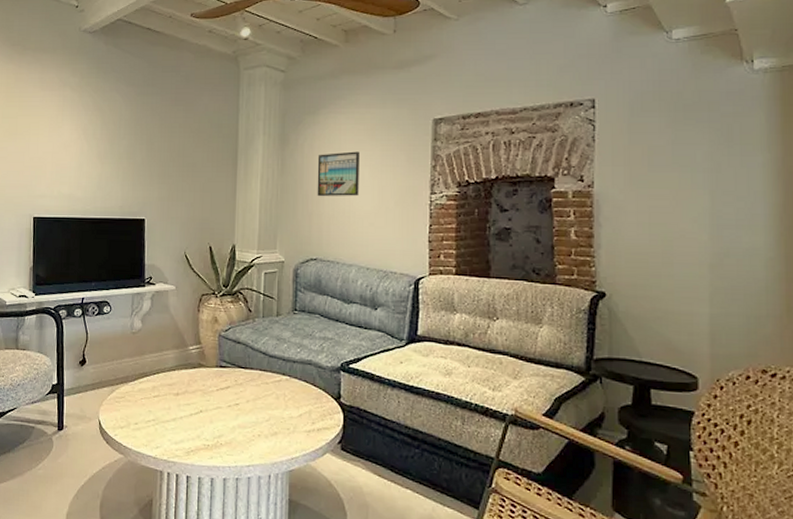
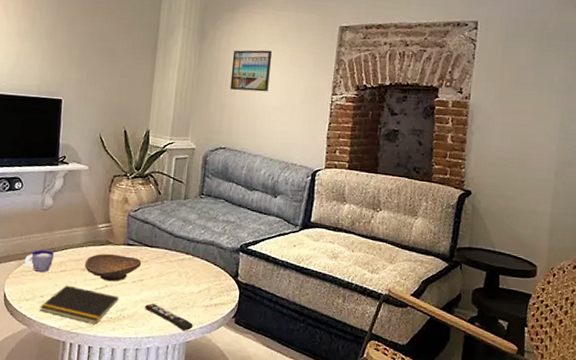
cup: none [117,374,146,399] -> present [25,249,54,273]
notepad: none [135,411,215,453] -> present [40,285,119,325]
decorative bowl: none [177,376,236,407] -> present [84,253,142,282]
remote control: none [243,428,296,459] -> present [145,303,194,331]

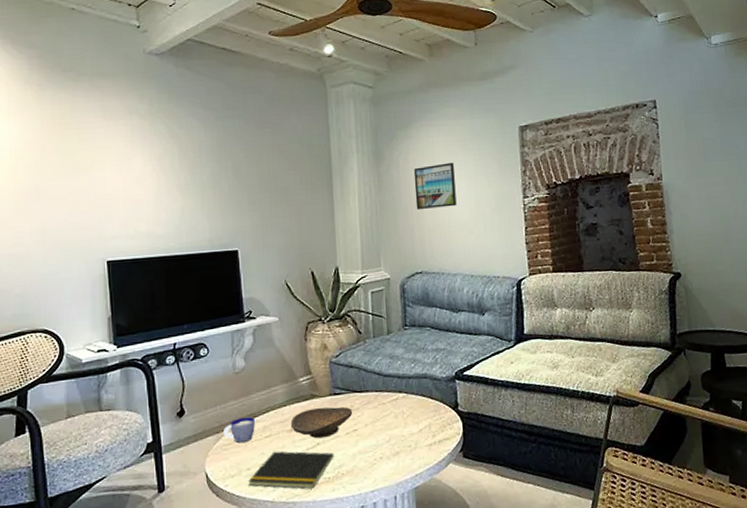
remote control: present [145,303,194,331] -> none [364,452,420,477]

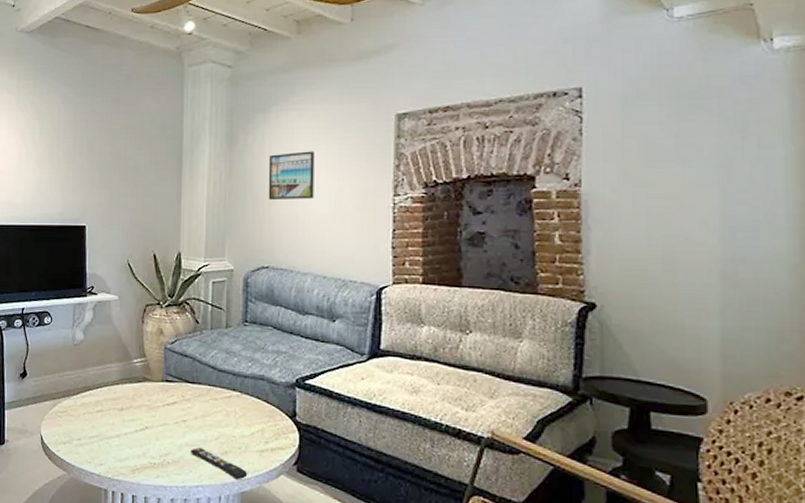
cup: present [223,416,255,444] -> none [59,388,88,414]
notepad: present [248,451,334,489] -> none [78,427,161,471]
decorative bowl: present [290,406,353,439] -> none [121,391,184,423]
remote control: none [364,452,420,477] -> present [191,447,248,480]

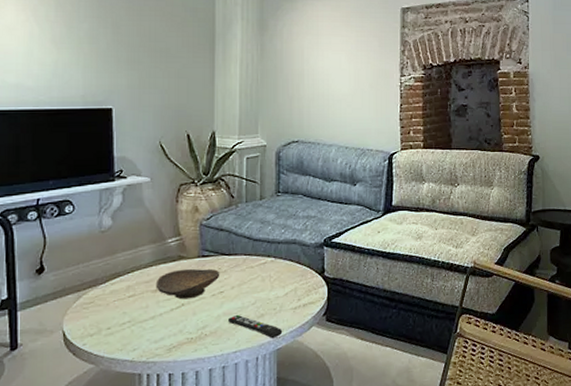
decorative bowl: none [121,391,184,423] -> present [155,268,220,300]
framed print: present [268,151,314,201] -> none [296,37,336,81]

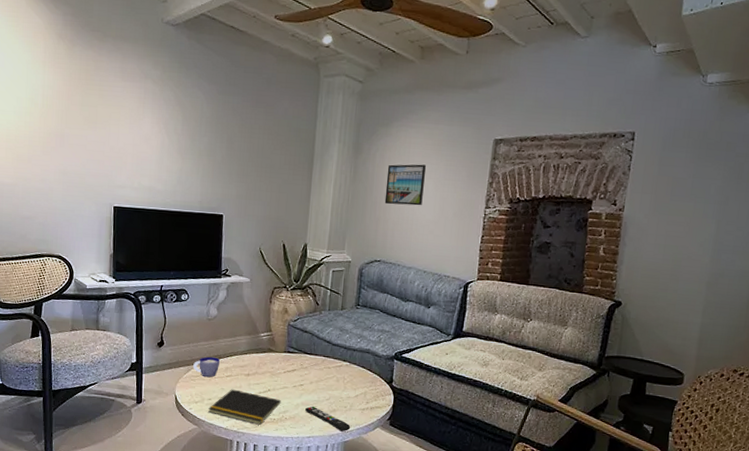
cup: none [85,276,118,303] -> present [193,356,220,378]
notepad: none [108,311,198,349] -> present [208,389,281,425]
decorative bowl: present [155,268,220,300] -> none [248,360,302,387]
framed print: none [296,37,336,81] -> present [384,164,426,206]

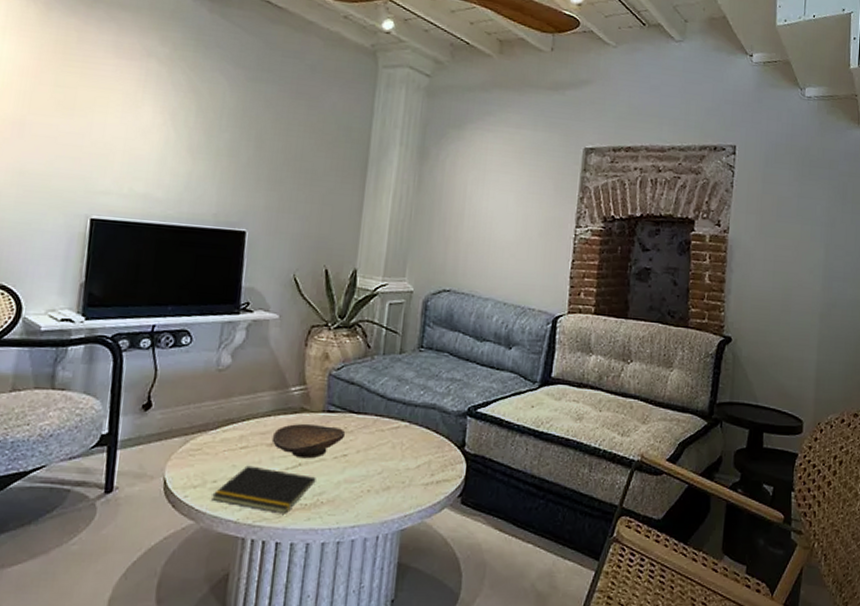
cup: present [193,356,220,378] -> none [193,421,232,451]
decorative bowl: none [248,360,302,387] -> present [271,423,346,459]
remote control: present [305,406,351,432] -> none [349,483,410,517]
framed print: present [384,164,426,206] -> none [455,173,506,224]

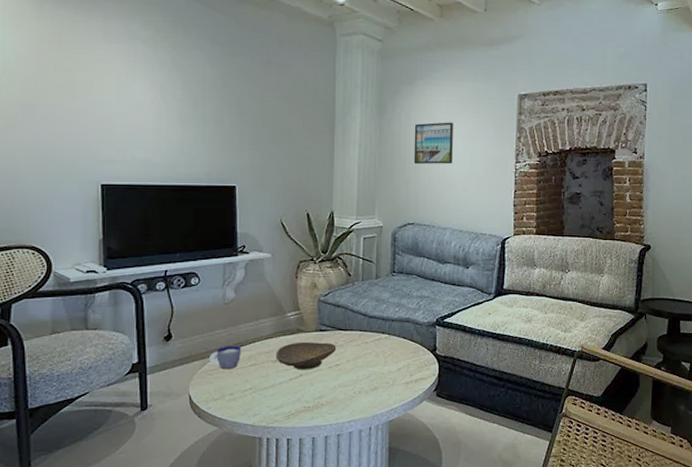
cup: none [193,421,232,451] -> present [209,345,241,370]
notepad: present [211,465,316,514] -> none [230,379,316,416]
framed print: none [455,173,506,224] -> present [414,122,453,165]

